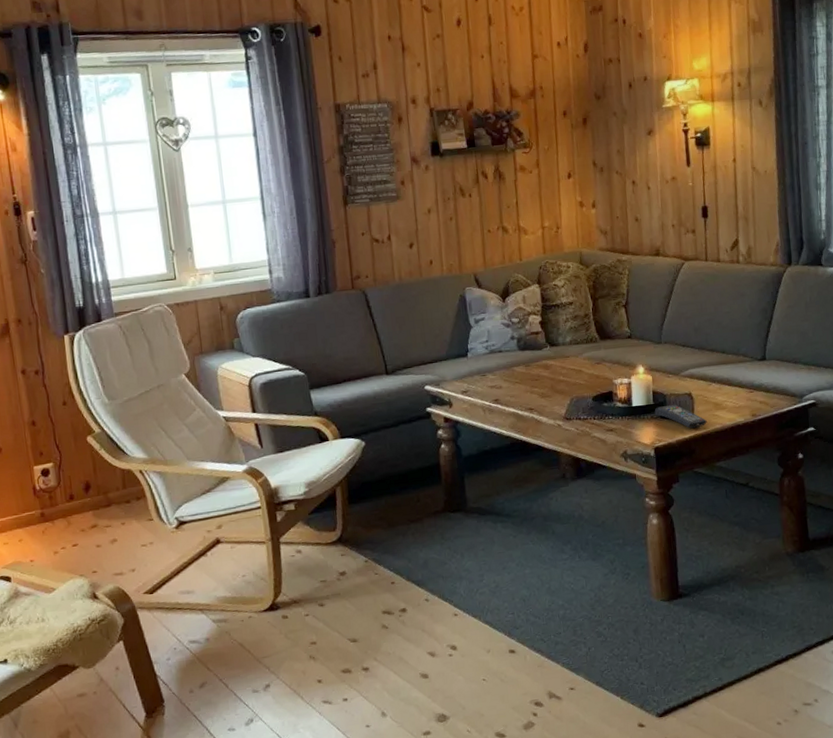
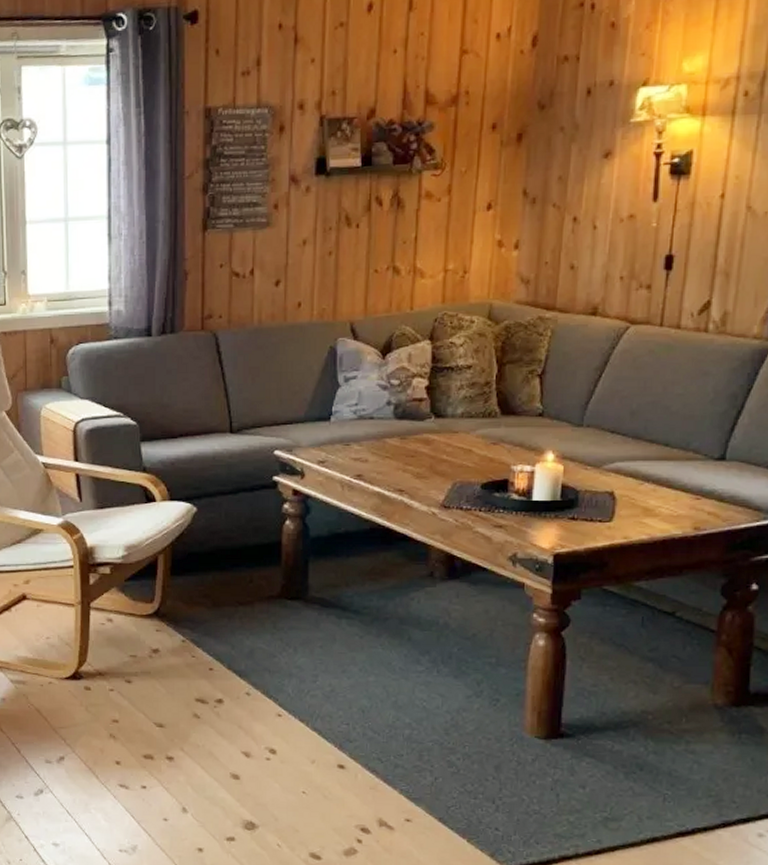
remote control: present [654,404,707,429] -> none [560,503,630,536]

